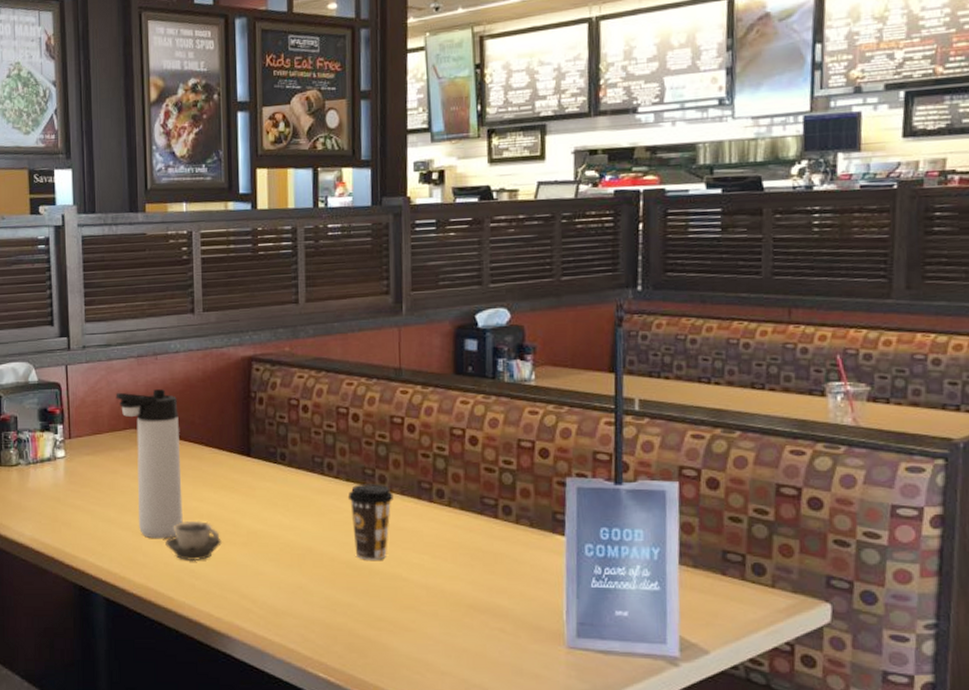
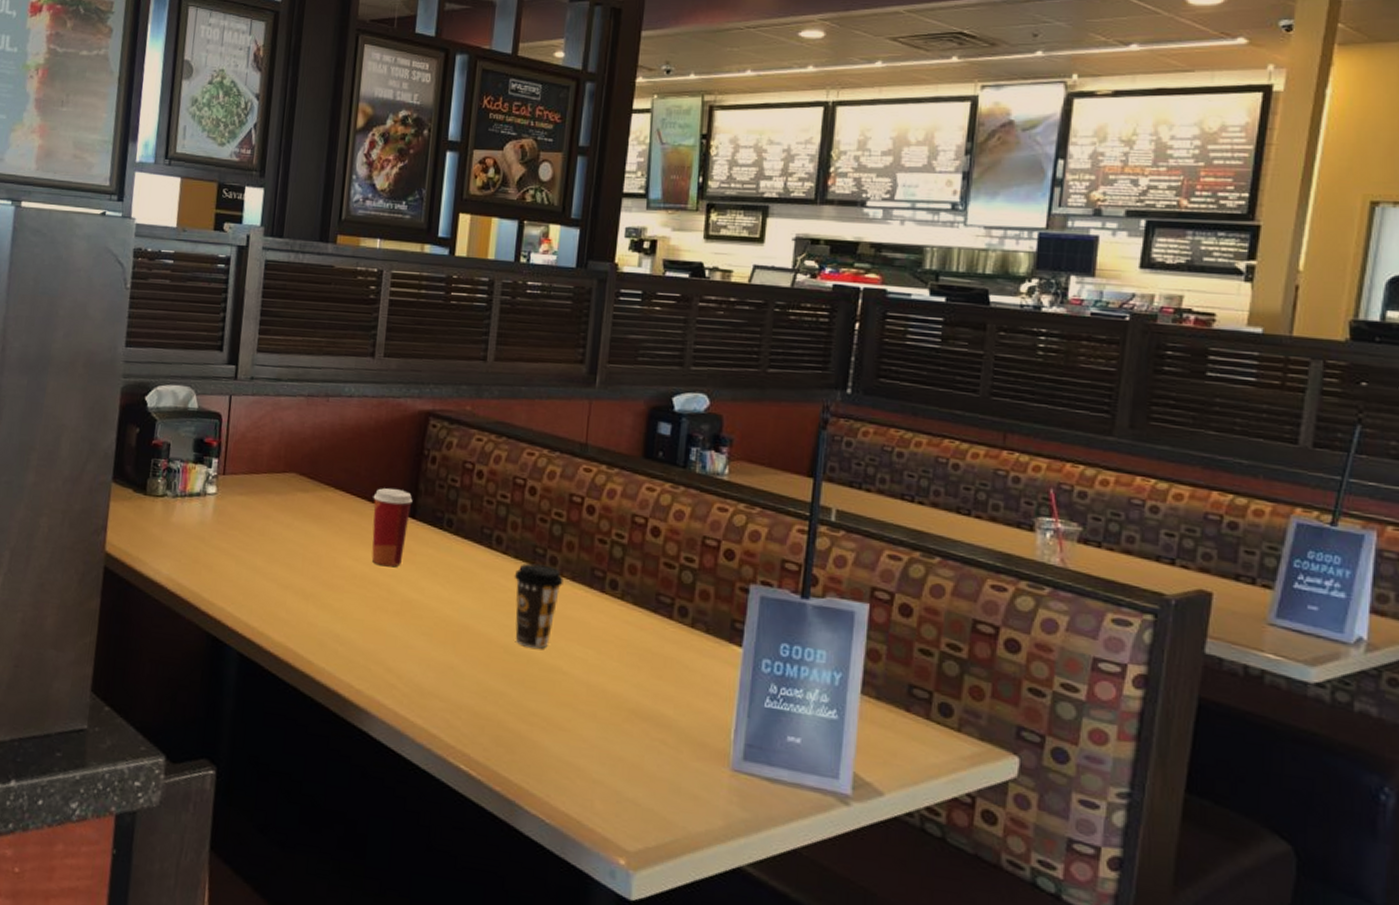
thermos bottle: present [115,389,183,539] -> none [279,431,344,596]
cup: present [165,520,222,562] -> none [312,580,373,626]
paper cup: none [209,432,246,504] -> present [371,488,413,567]

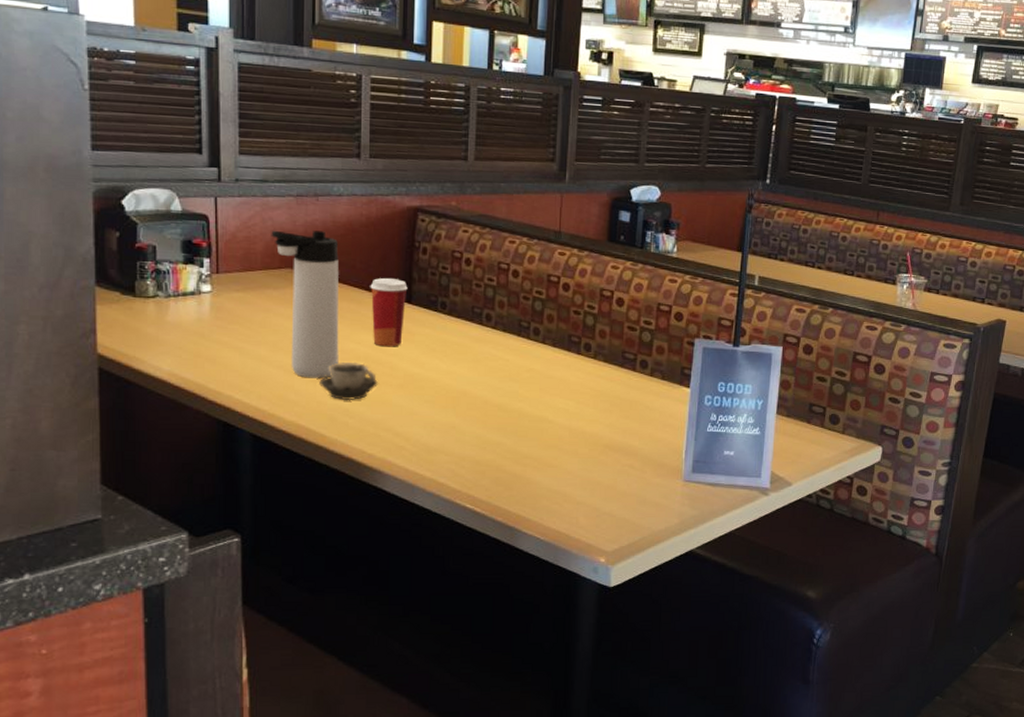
thermos bottle: none [279,431,344,596] -> present [271,230,339,379]
cup: none [312,580,373,626] -> present [319,361,378,401]
coffee cup: present [514,563,564,649] -> none [503,335,546,404]

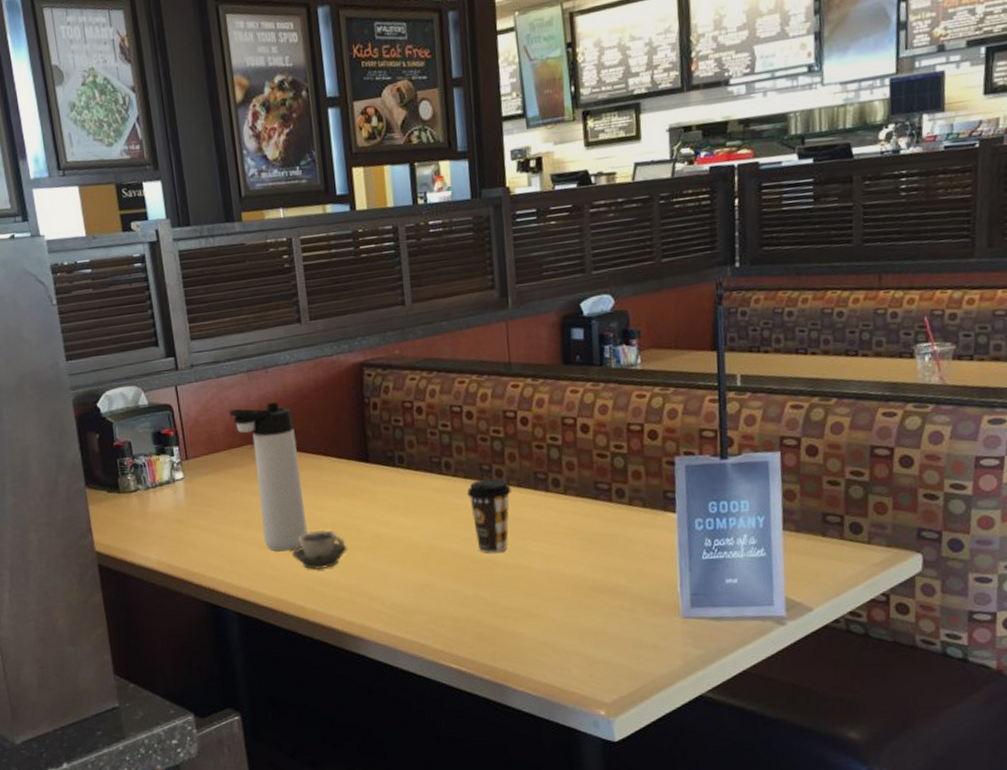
paper cup: present [370,278,408,347] -> none [327,439,365,511]
coffee cup: none [503,335,546,404] -> present [466,478,511,553]

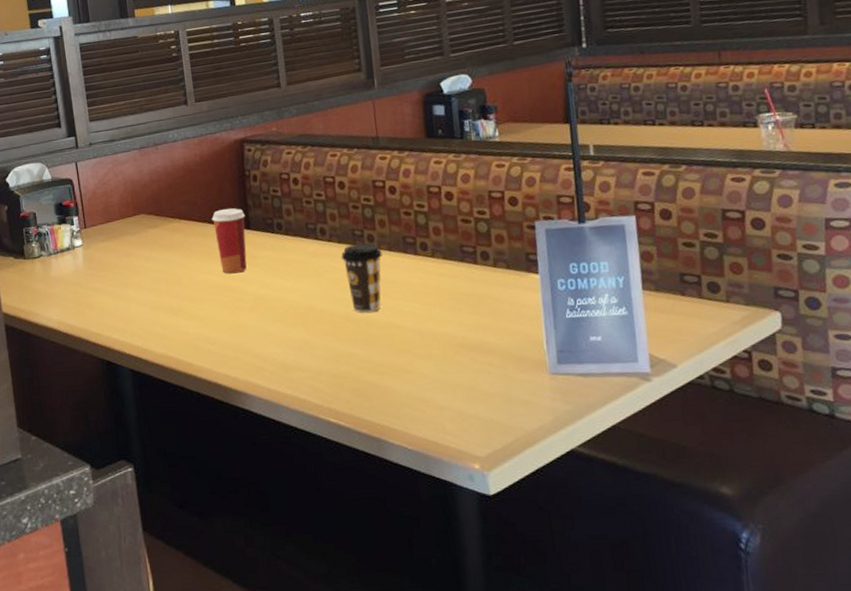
thermos bottle: present [229,402,308,552] -> none [123,175,195,312]
cup: present [292,529,347,570] -> none [180,291,232,329]
paper cup: none [327,439,365,511] -> present [211,208,247,274]

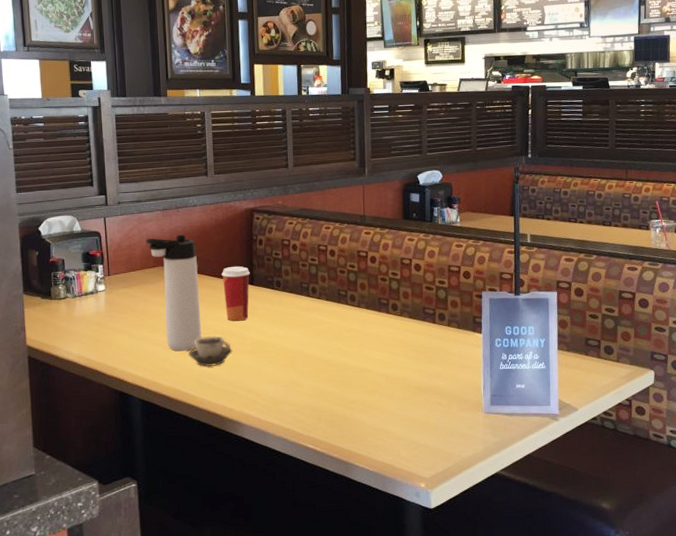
thermos bottle: none [123,175,195,312] -> present [146,235,202,351]
cup: none [180,291,232,329] -> present [188,335,232,367]
coffee cup: present [341,243,383,313] -> none [327,301,361,359]

